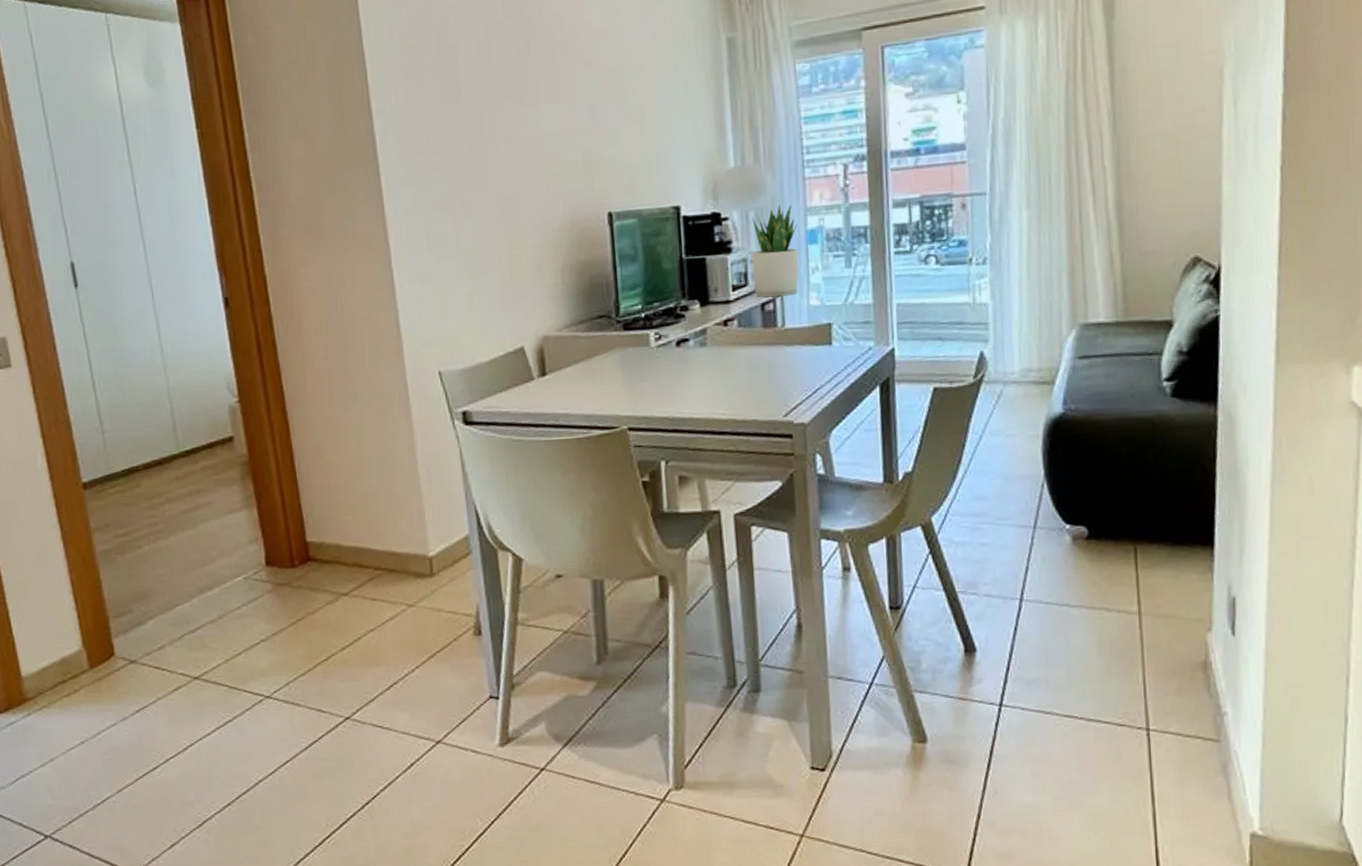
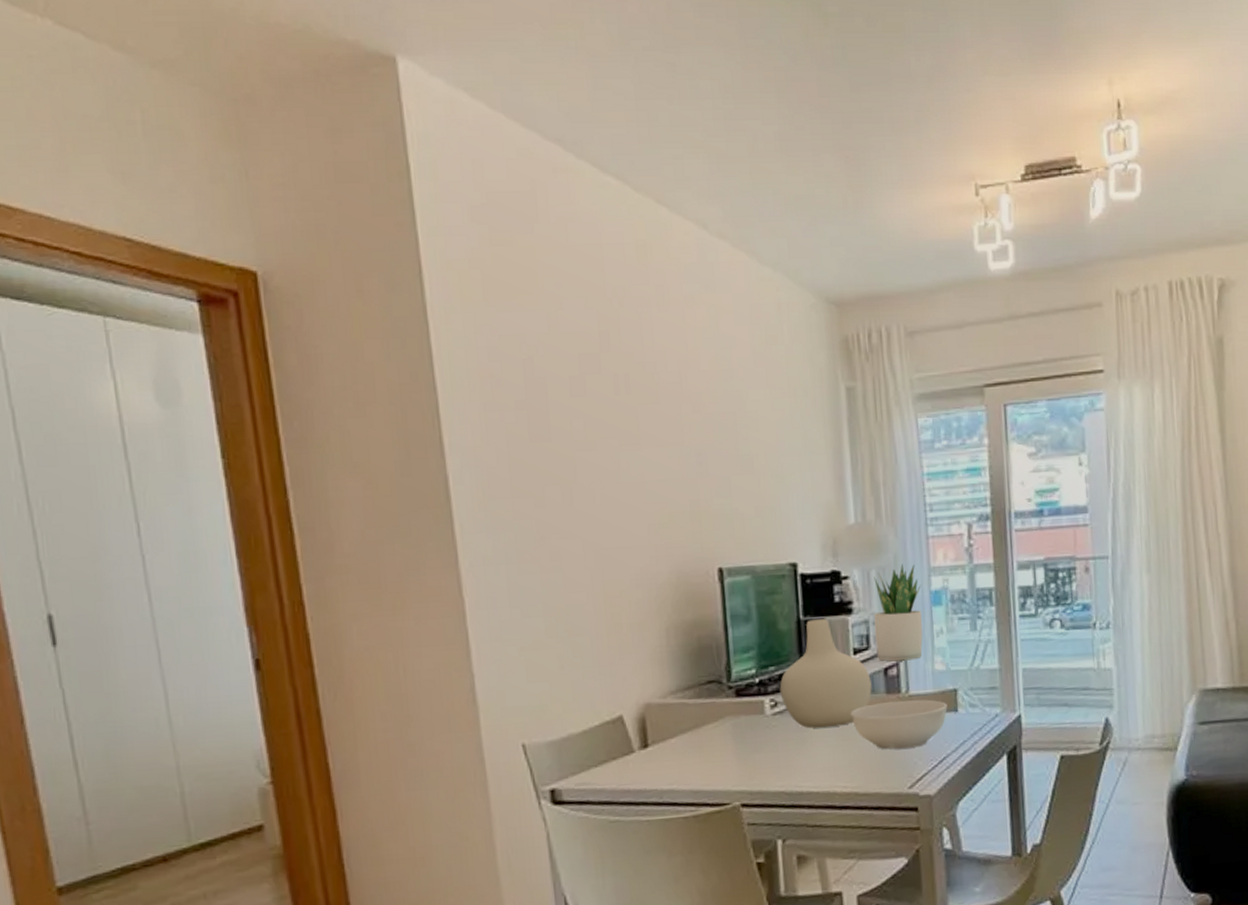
vase: none [663,258,750,360] -> present [779,619,872,729]
bowl: none [729,333,822,380] -> present [850,699,947,750]

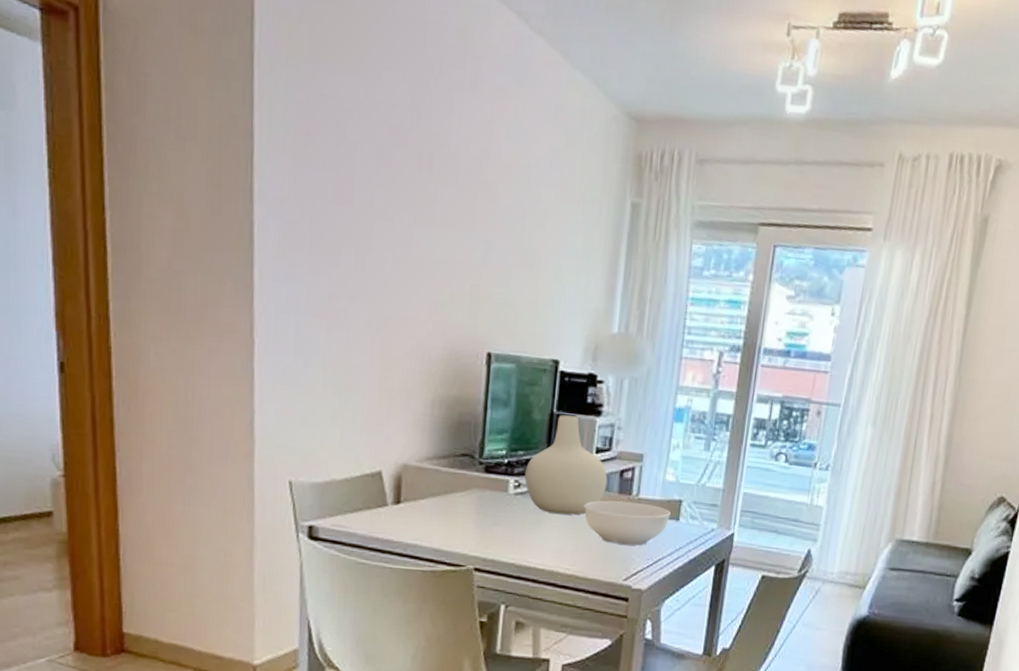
planter: present [874,564,923,662] -> none [616,378,668,468]

